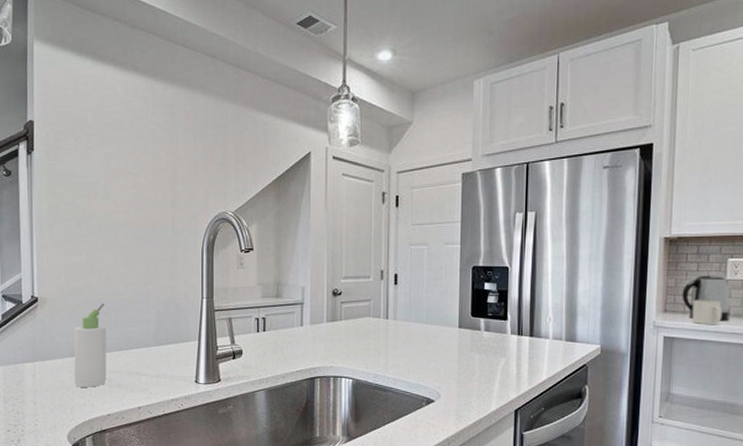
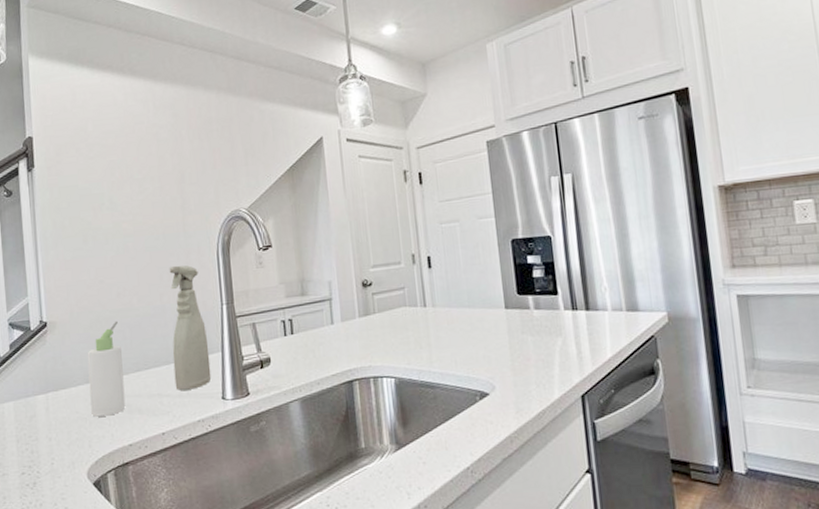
spray bottle: none [153,258,187,371] -> present [169,265,212,390]
kettle: present [682,275,731,322] -> none [748,221,809,272]
mug: present [692,300,723,326] -> none [762,248,799,278]

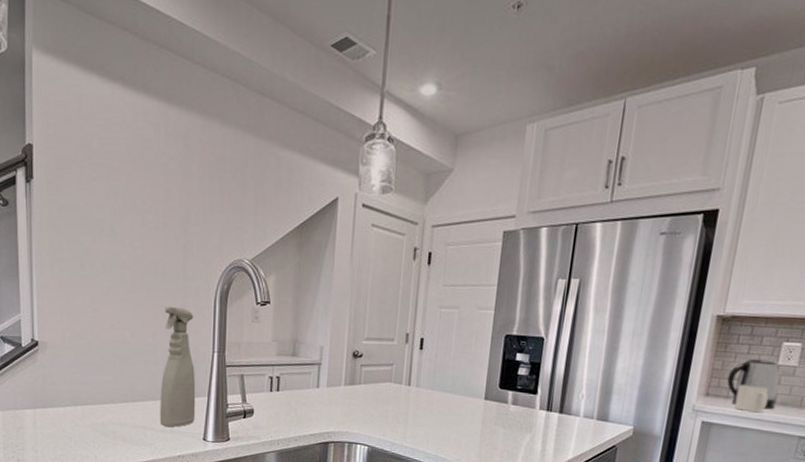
bottle: present [87,320,126,417] -> none [76,351,112,439]
kettle: none [748,221,809,272] -> present [726,359,780,410]
mug: none [762,248,799,278] -> present [734,385,769,413]

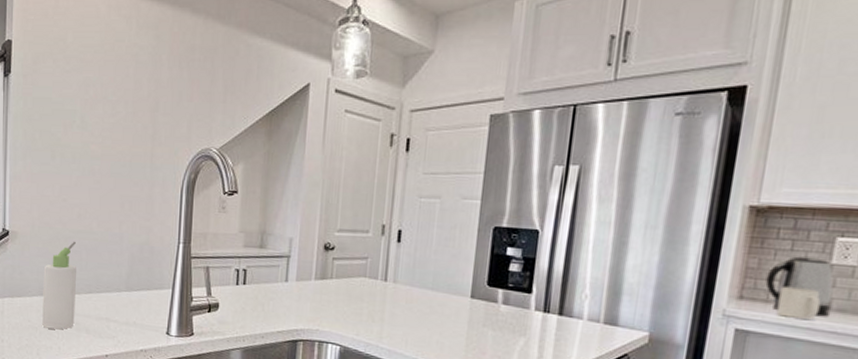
bottle: none [76,351,112,439] -> present [42,241,77,330]
spray bottle: present [160,306,196,427] -> none [123,196,161,320]

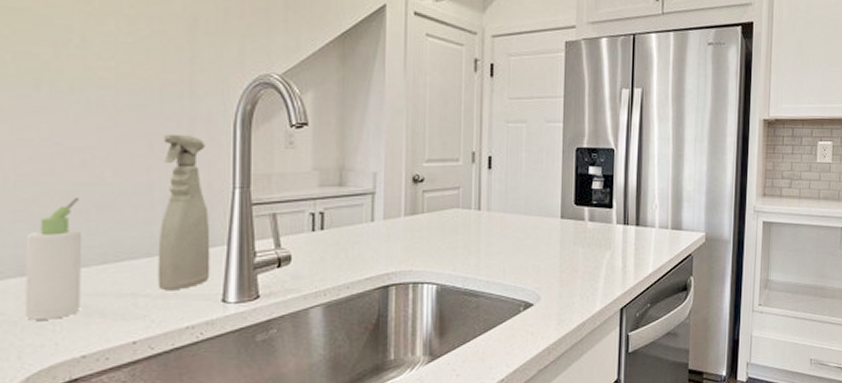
spray bottle: none [123,196,161,320] -> present [158,133,210,290]
kettle: present [765,256,834,317] -> none [779,158,820,205]
mug: present [776,287,821,321] -> none [787,184,814,209]

